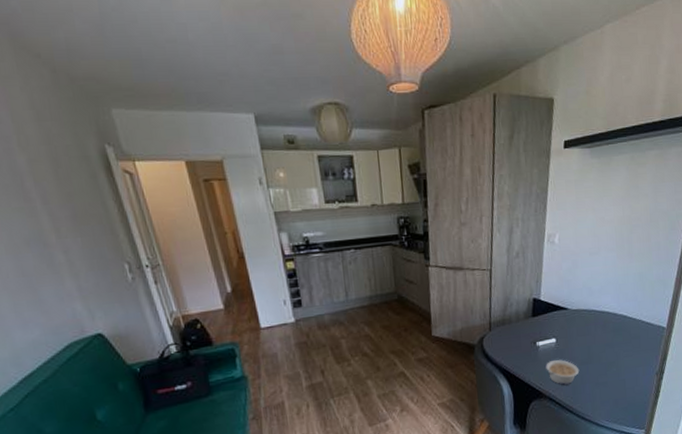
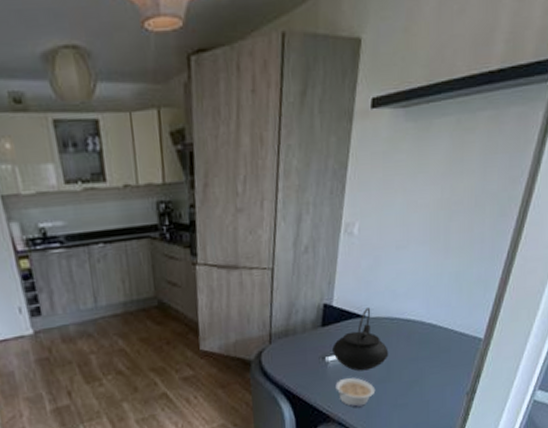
teapot: none [542,301,589,354] -> present [332,307,389,371]

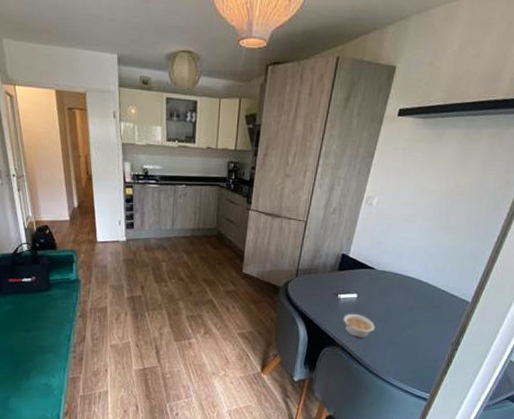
teapot: present [332,307,389,371] -> none [344,262,390,311]

